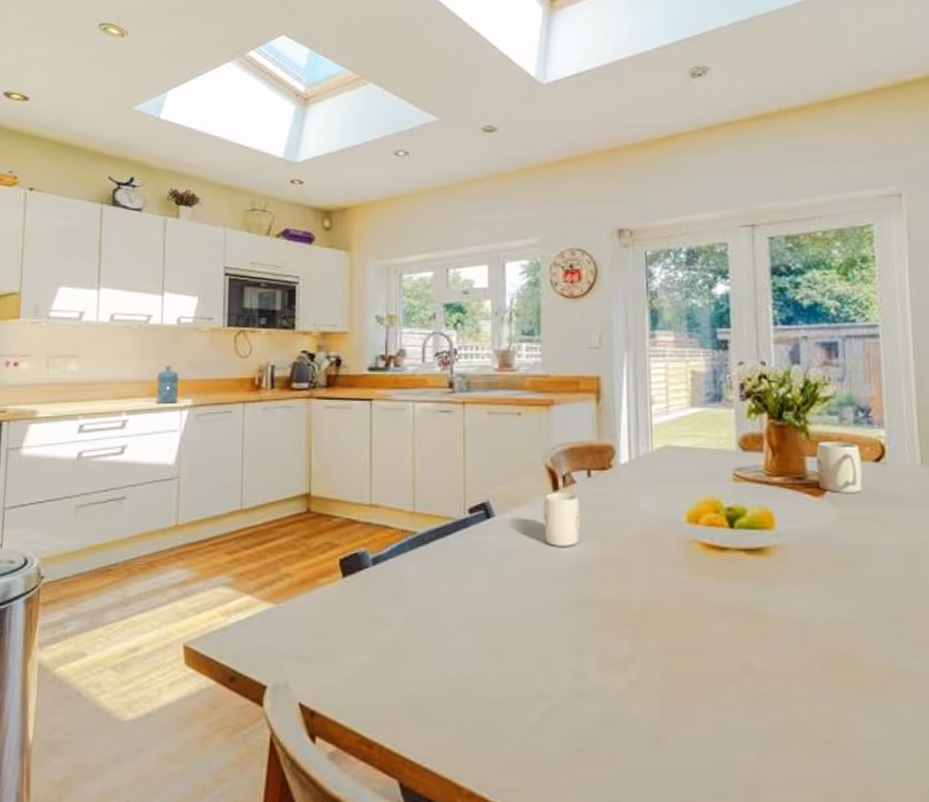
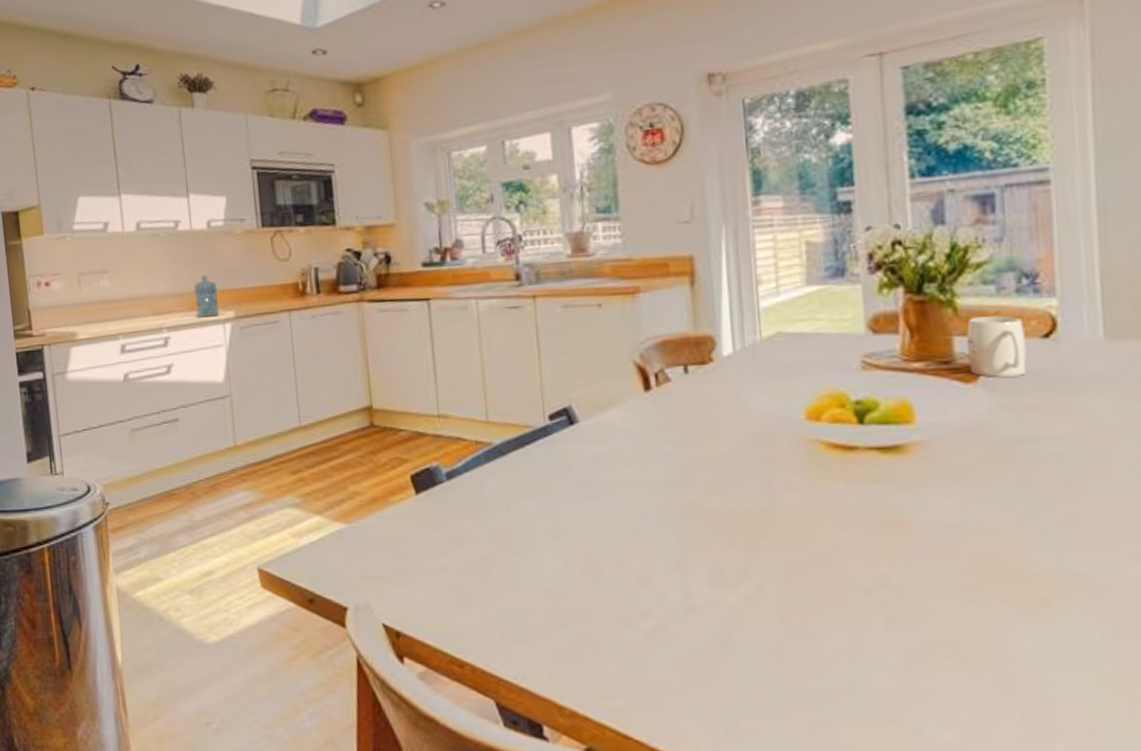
mug: present [543,493,580,546] -> none [634,392,679,453]

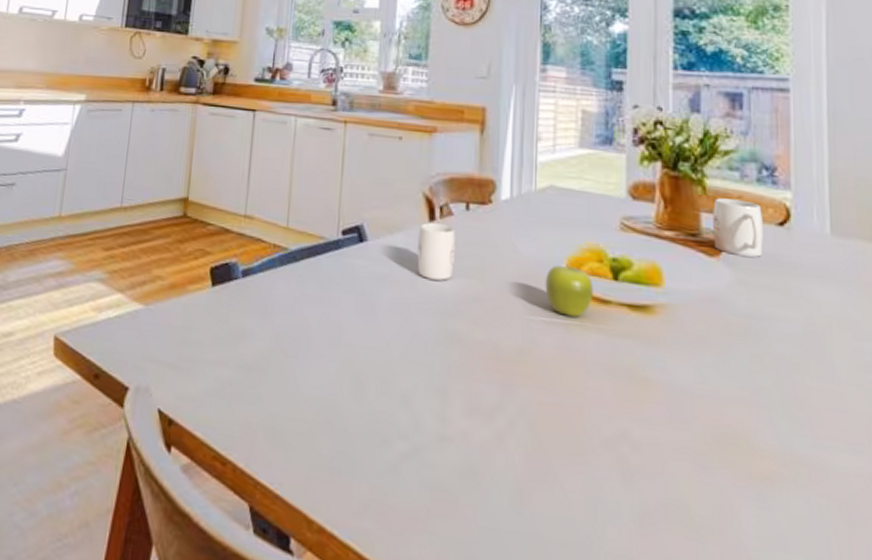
canister: present [193,275,219,318] -> none [53,60,76,97]
mug: none [634,392,679,453] -> present [417,223,456,281]
fruit: none [782,414,837,469] -> present [545,264,593,317]

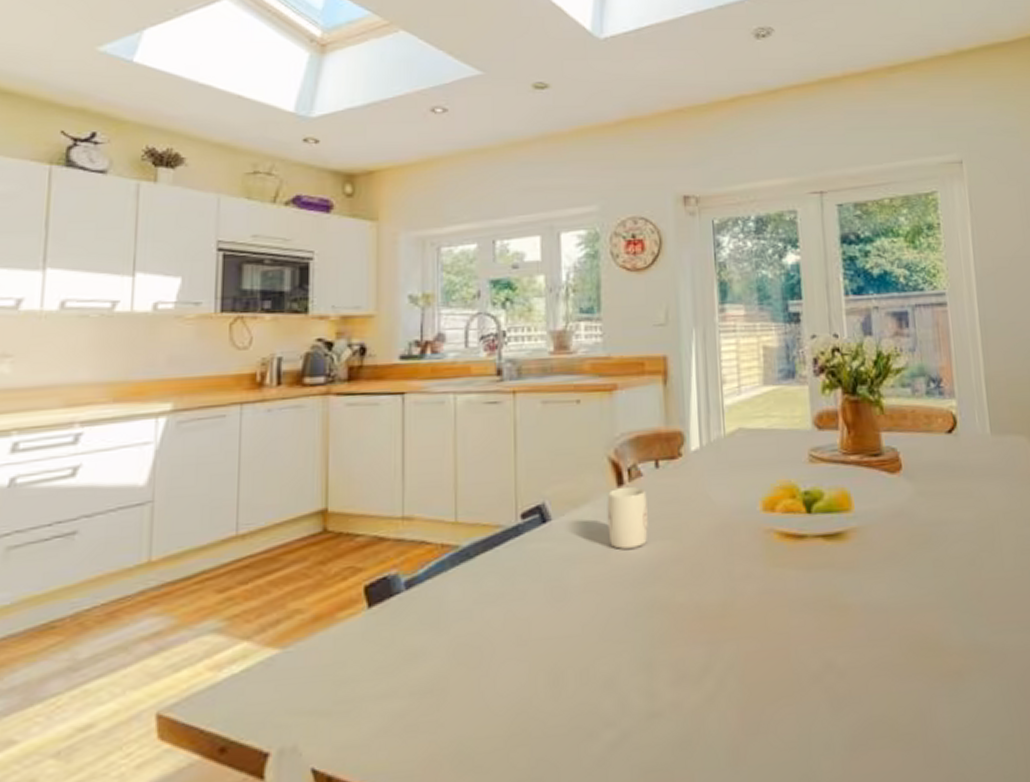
fruit: present [545,264,593,317] -> none [742,505,789,559]
mug: present [713,198,764,258] -> none [891,414,937,469]

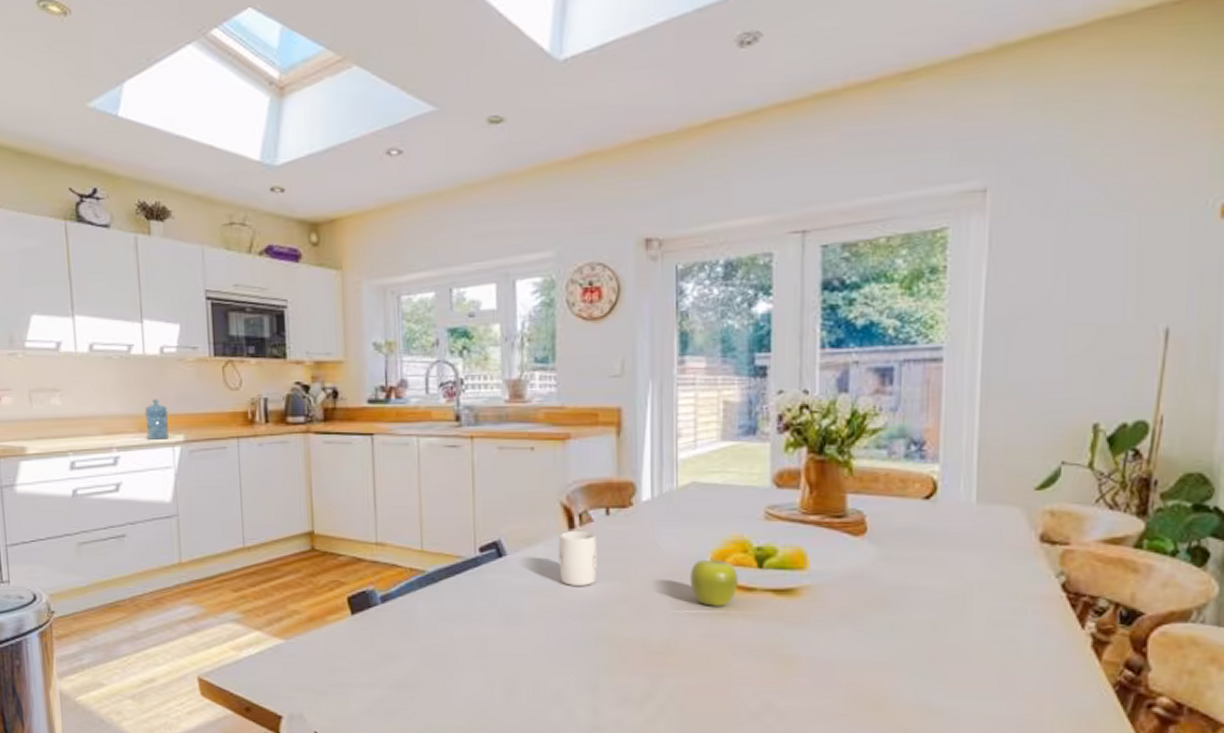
canister: none [123,362,155,411] -> present [144,399,169,440]
fruit: none [742,505,789,559] -> present [690,557,738,606]

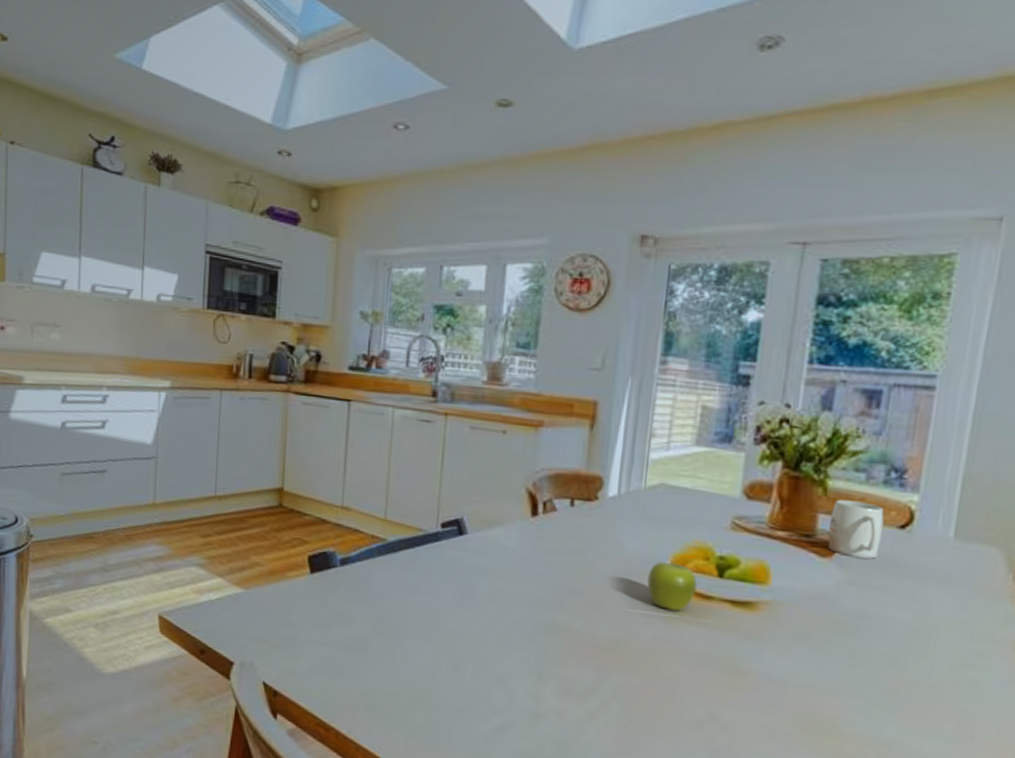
canister: present [144,399,169,440] -> none [136,344,158,384]
mug: present [558,531,597,586] -> none [517,517,559,574]
mug: none [859,477,910,534] -> present [827,499,885,560]

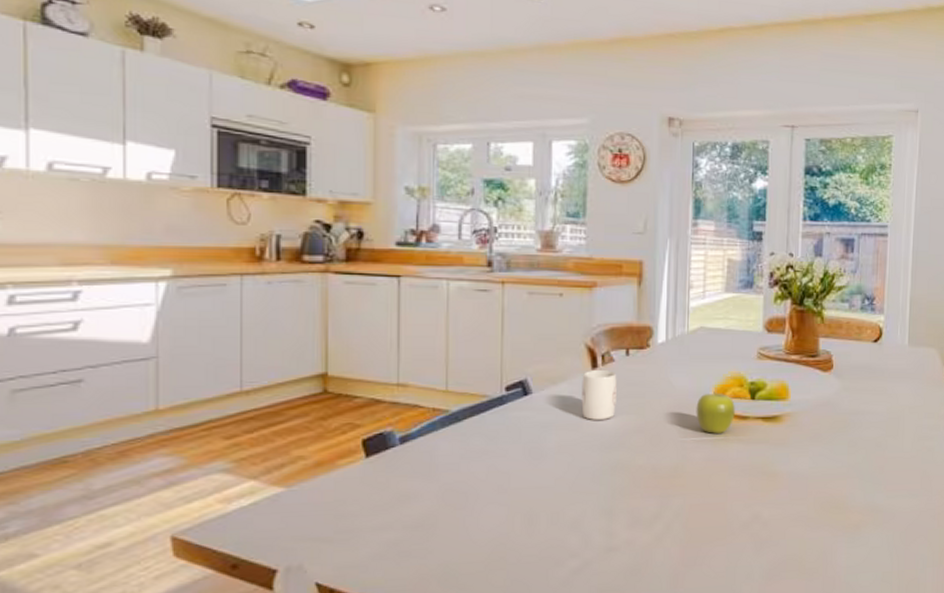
mug: none [517,517,559,574] -> present [581,370,617,420]
mug: present [827,499,885,560] -> none [827,325,864,369]

